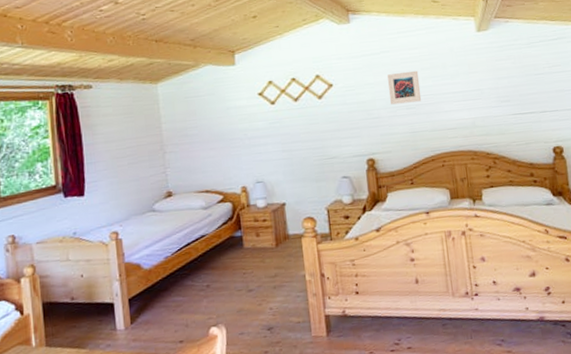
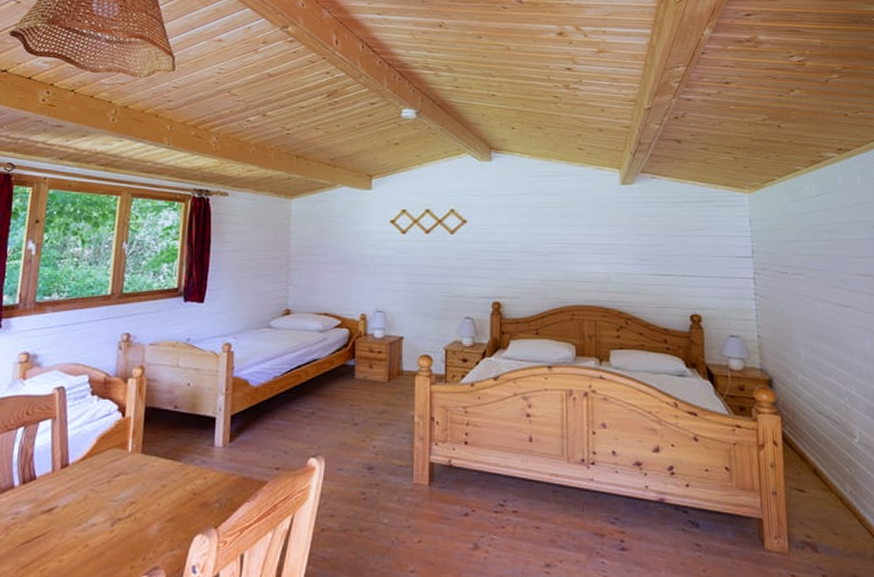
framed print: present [387,70,422,105] -> none [523,216,557,249]

